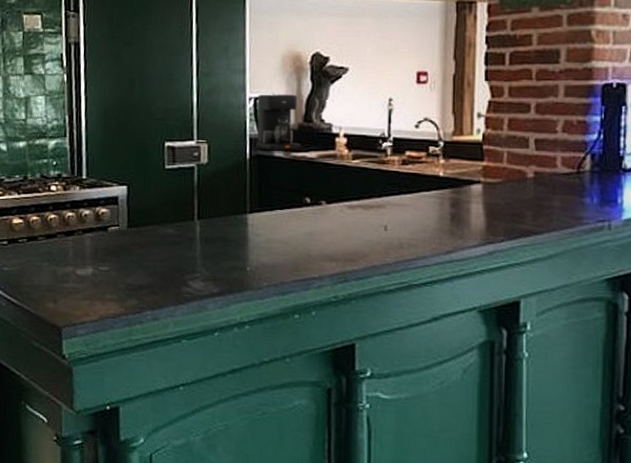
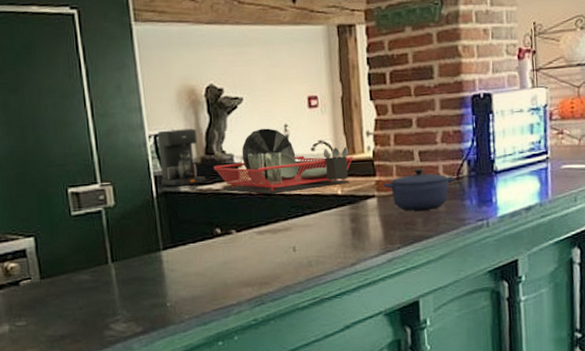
dish rack: none [310,100,461,169] -> present [213,128,354,195]
cooking pot: none [490,157,574,203] -> present [382,167,454,211]

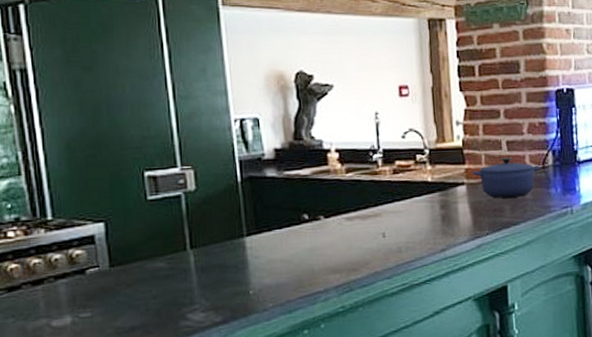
coffee maker: present [157,128,206,188] -> none [243,113,294,173]
dish rack: present [213,128,354,195] -> none [301,115,443,181]

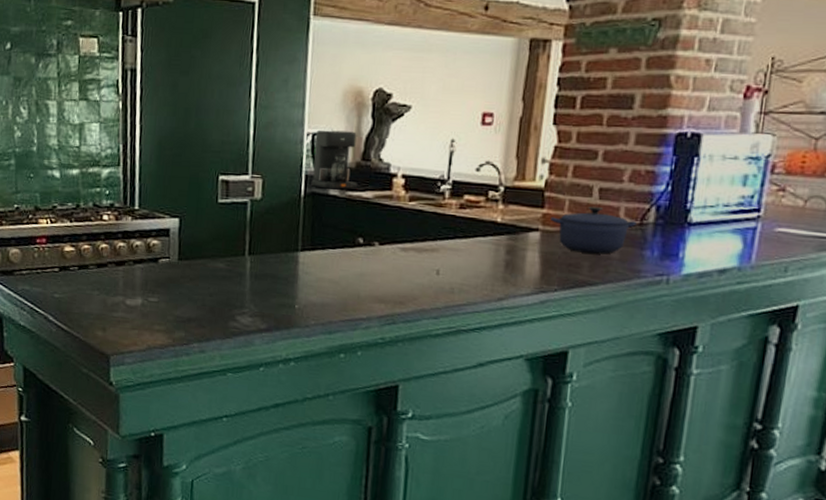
coffee maker: none [243,113,294,173] -> present [312,130,357,190]

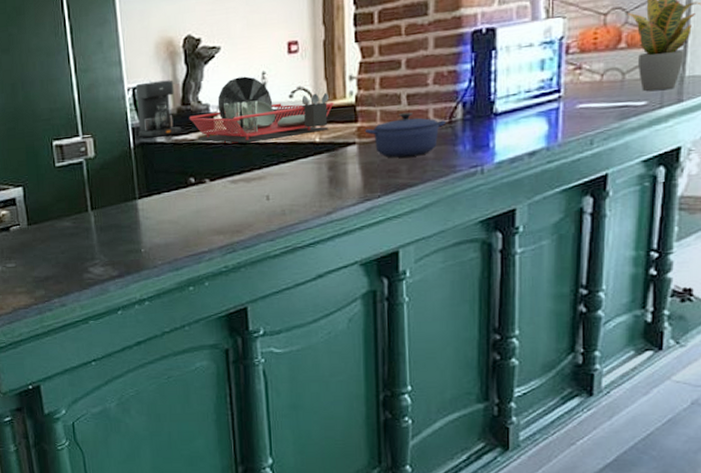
dish rack: none [367,140,522,212] -> present [189,76,334,144]

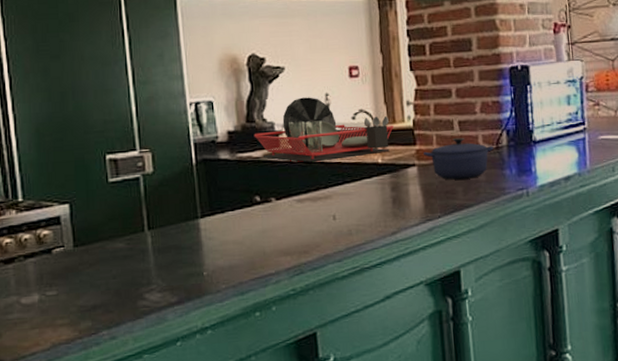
coffee maker: present [135,80,181,138] -> none [198,96,246,155]

